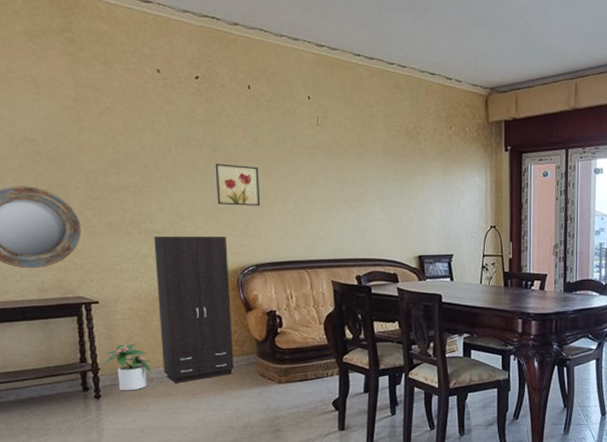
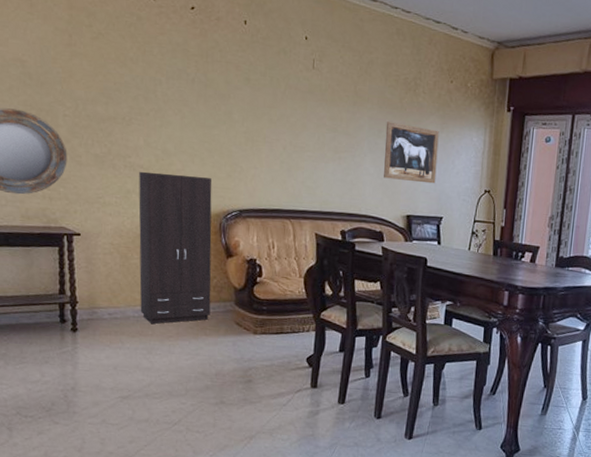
potted plant: present [103,343,152,391] -> none [81,279,129,327]
wall art: present [215,164,261,206] -> none [205,101,249,149]
wall art: none [391,169,444,224] -> present [384,121,439,184]

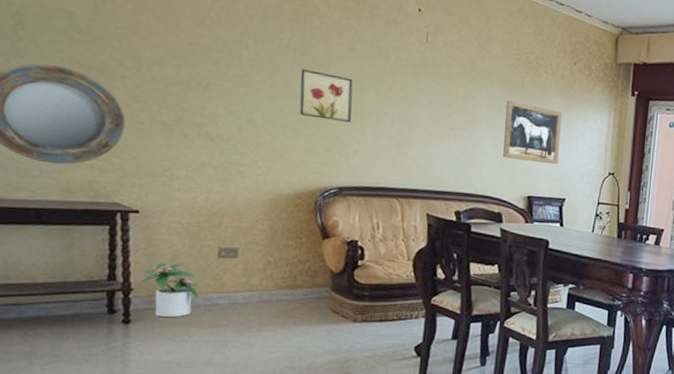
potted plant: none [81,279,129,327] -> present [137,262,200,318]
cabinet: present [138,171,212,325] -> none [213,142,308,314]
wall art: none [205,101,249,149] -> present [299,69,353,122]

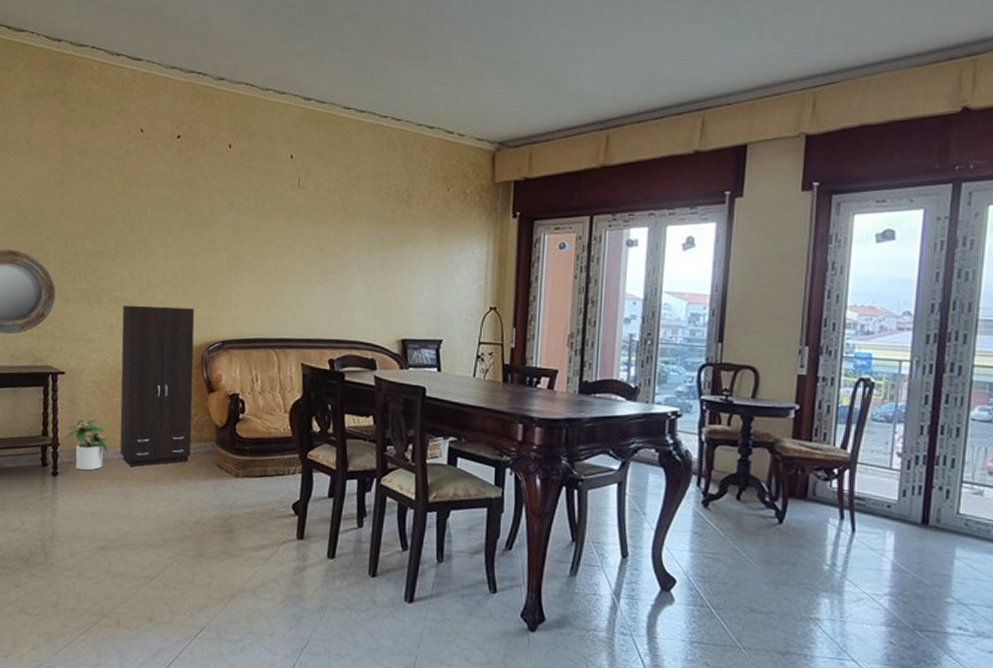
cabinet: none [213,142,308,314] -> present [120,305,195,467]
wall art: present [299,69,353,122] -> none [188,229,233,276]
wall art: present [503,100,562,165] -> none [375,238,436,303]

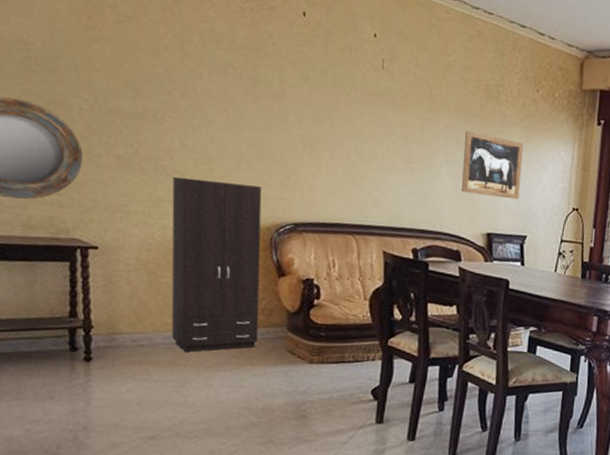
potted plant: present [63,419,109,471] -> none [97,299,158,356]
wall art: none [375,238,436,303] -> present [462,130,524,200]

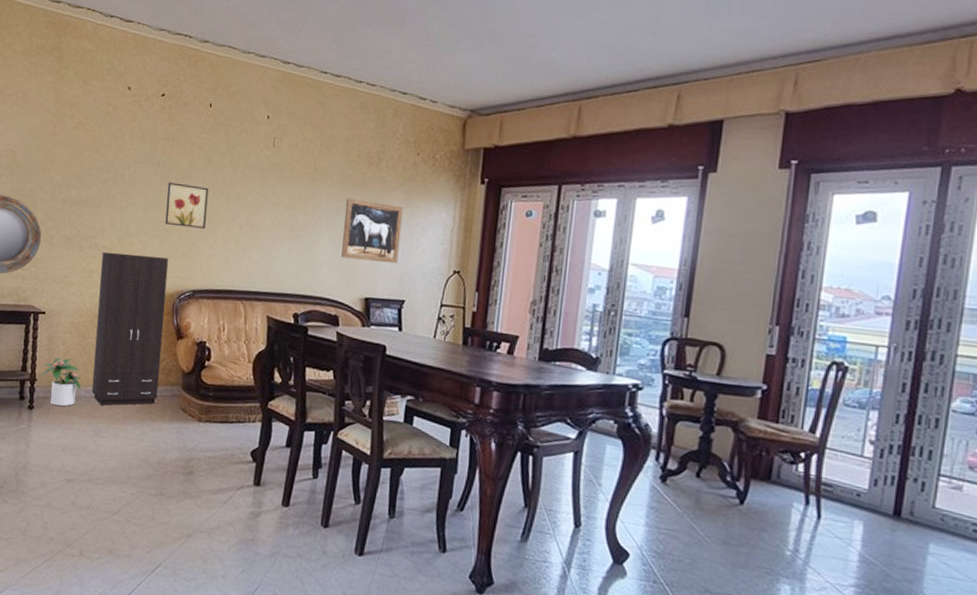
potted plant: none [97,299,158,356] -> present [40,357,82,407]
wall art: none [254,99,307,155] -> present [165,182,209,229]

